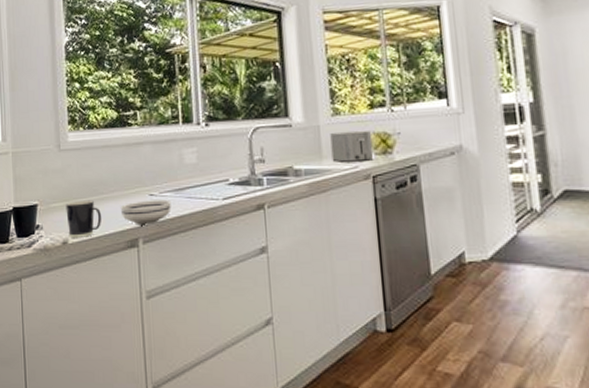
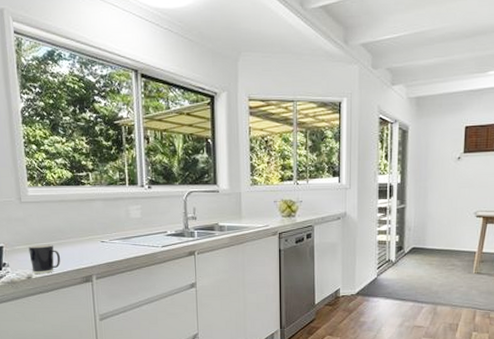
bowl: present [120,199,172,225] -> none [76,246,120,265]
toaster: present [330,130,374,163] -> none [249,197,281,223]

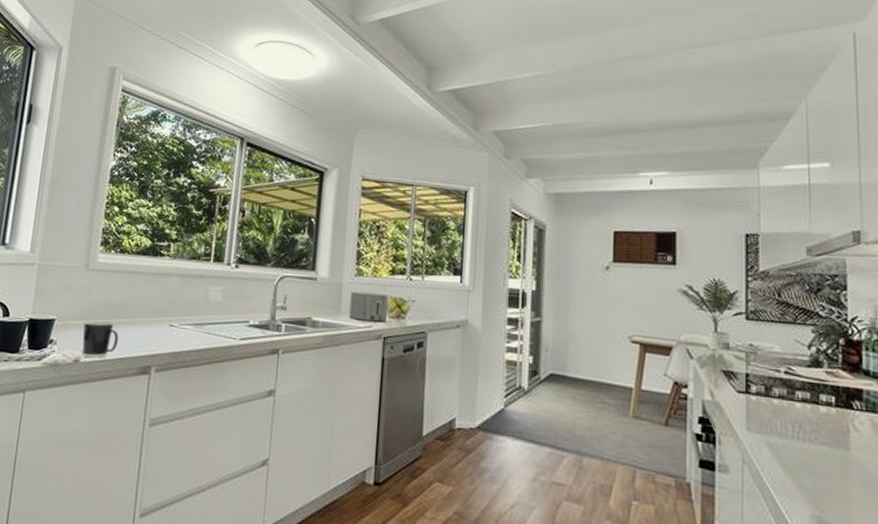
toaster: none [249,197,281,223] -> present [349,291,389,323]

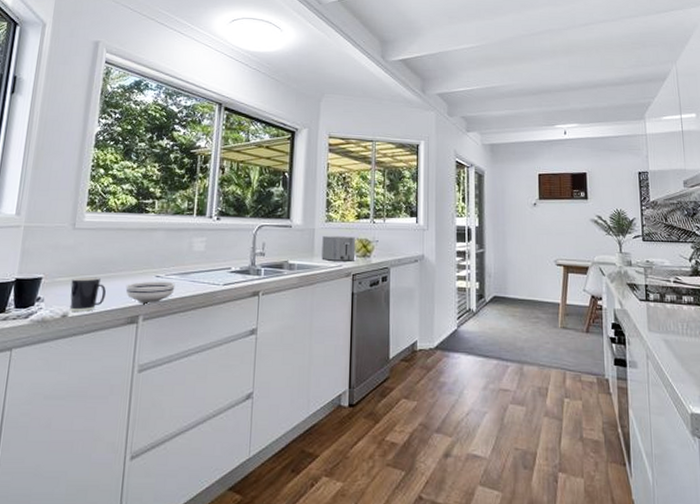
bowl: none [138,330,190,355] -> present [125,281,175,304]

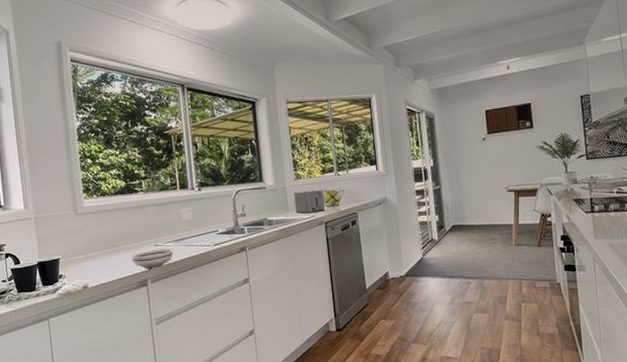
mug: present [70,277,107,312] -> none [84,252,116,283]

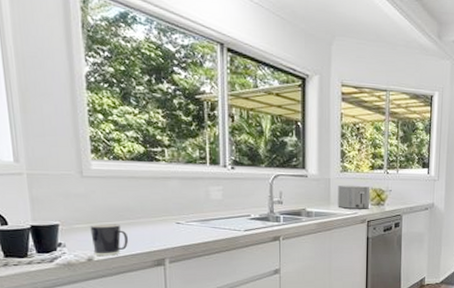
mug: none [84,252,116,283] -> present [90,223,129,256]
bowl: present [131,248,174,269] -> none [147,227,197,248]

